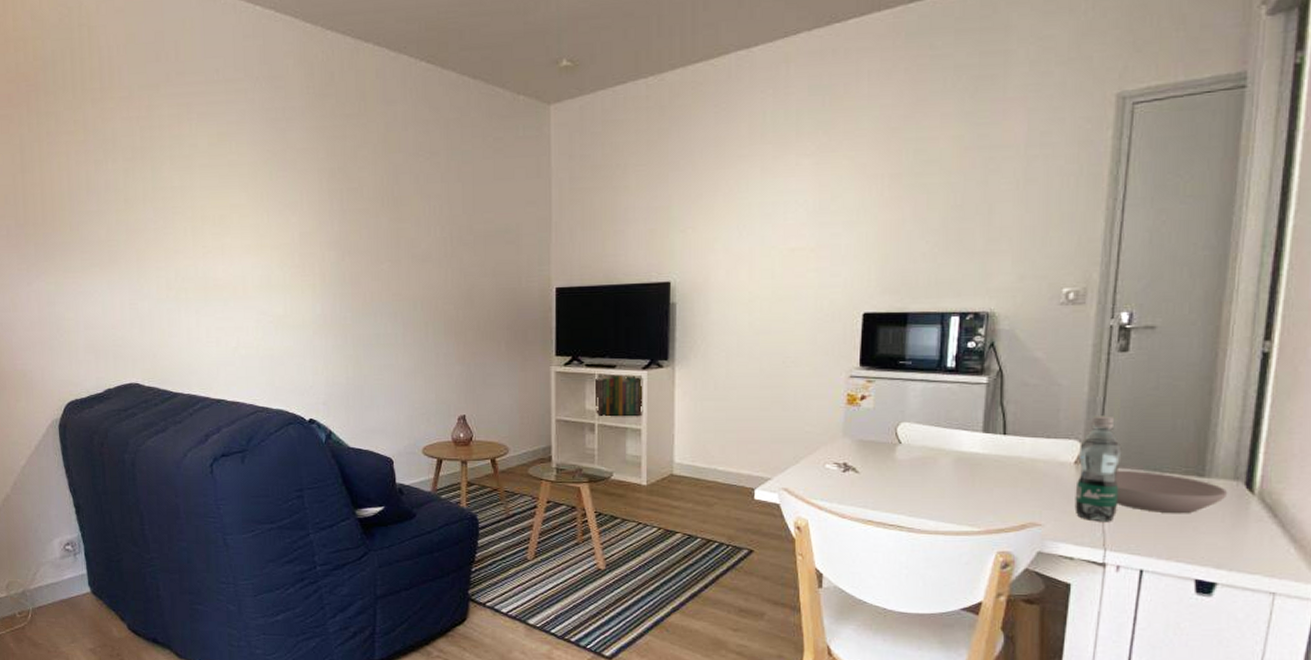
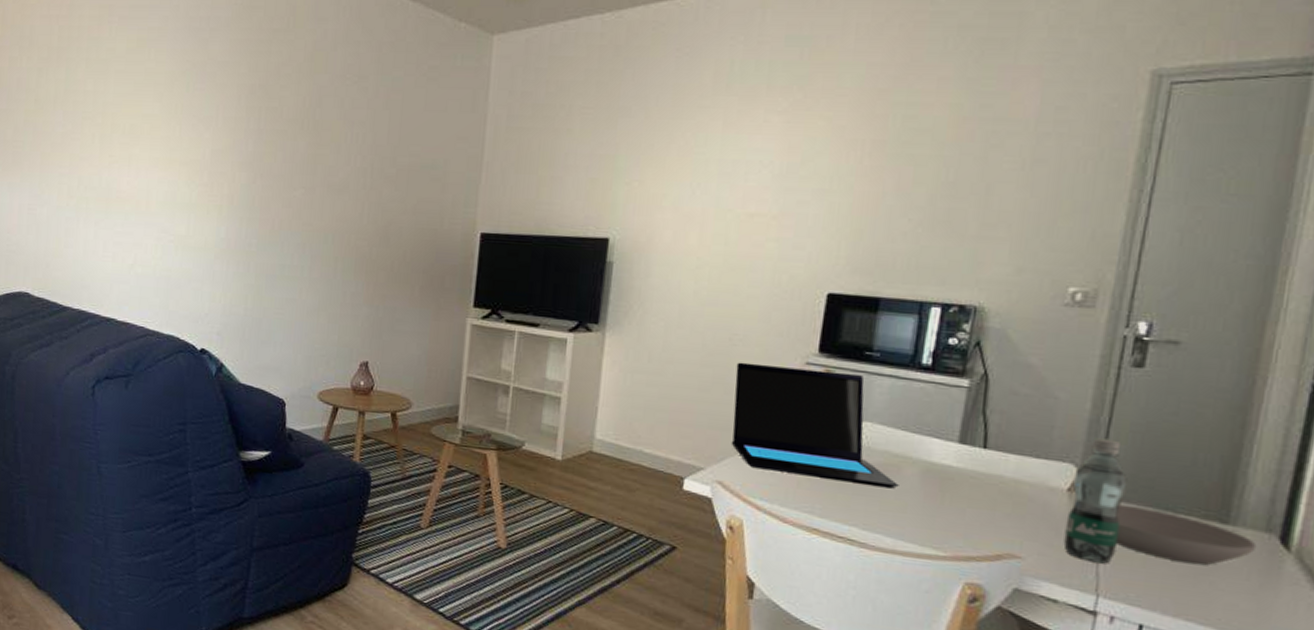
books: present [597,374,643,417] -> none [513,333,569,384]
laptop: none [791,381,936,478] -> present [731,362,899,489]

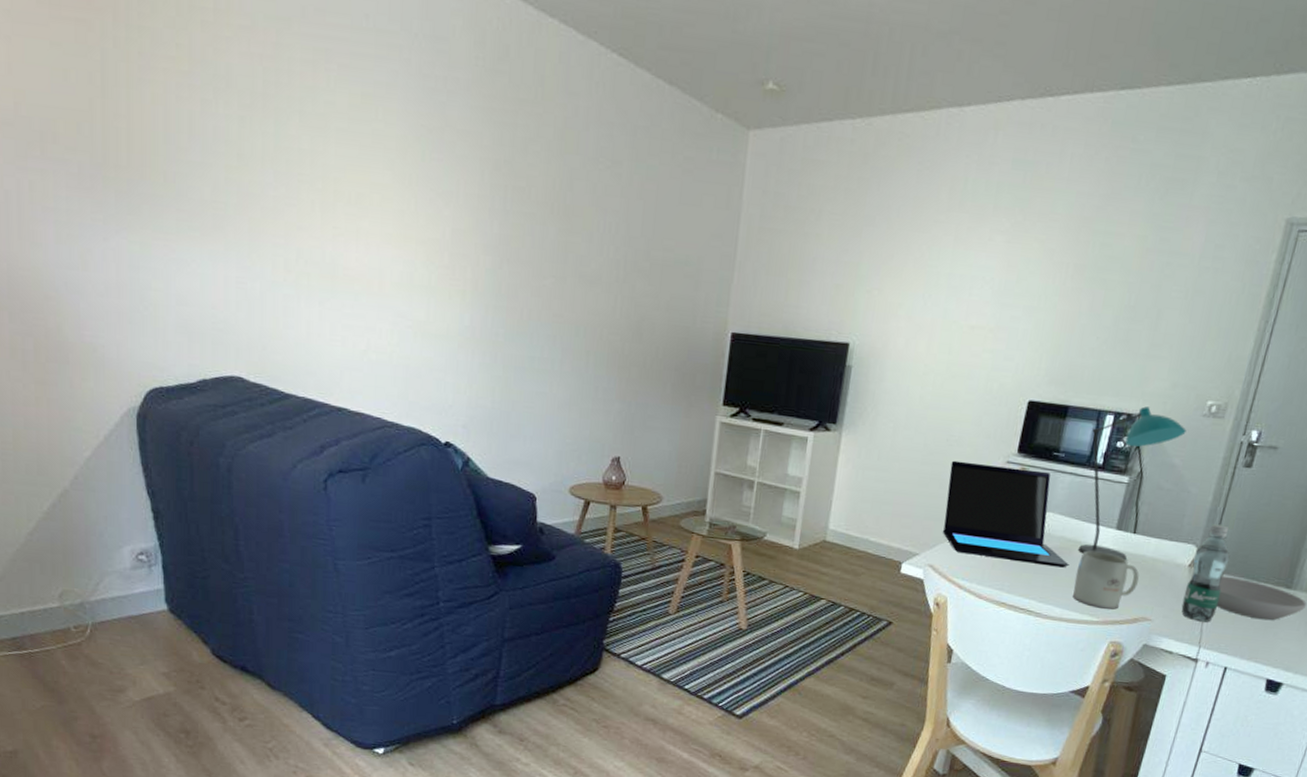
mug: none [907,468,997,543] -> present [1073,550,1139,610]
desk lamp: none [910,296,1043,482] -> present [1079,406,1187,561]

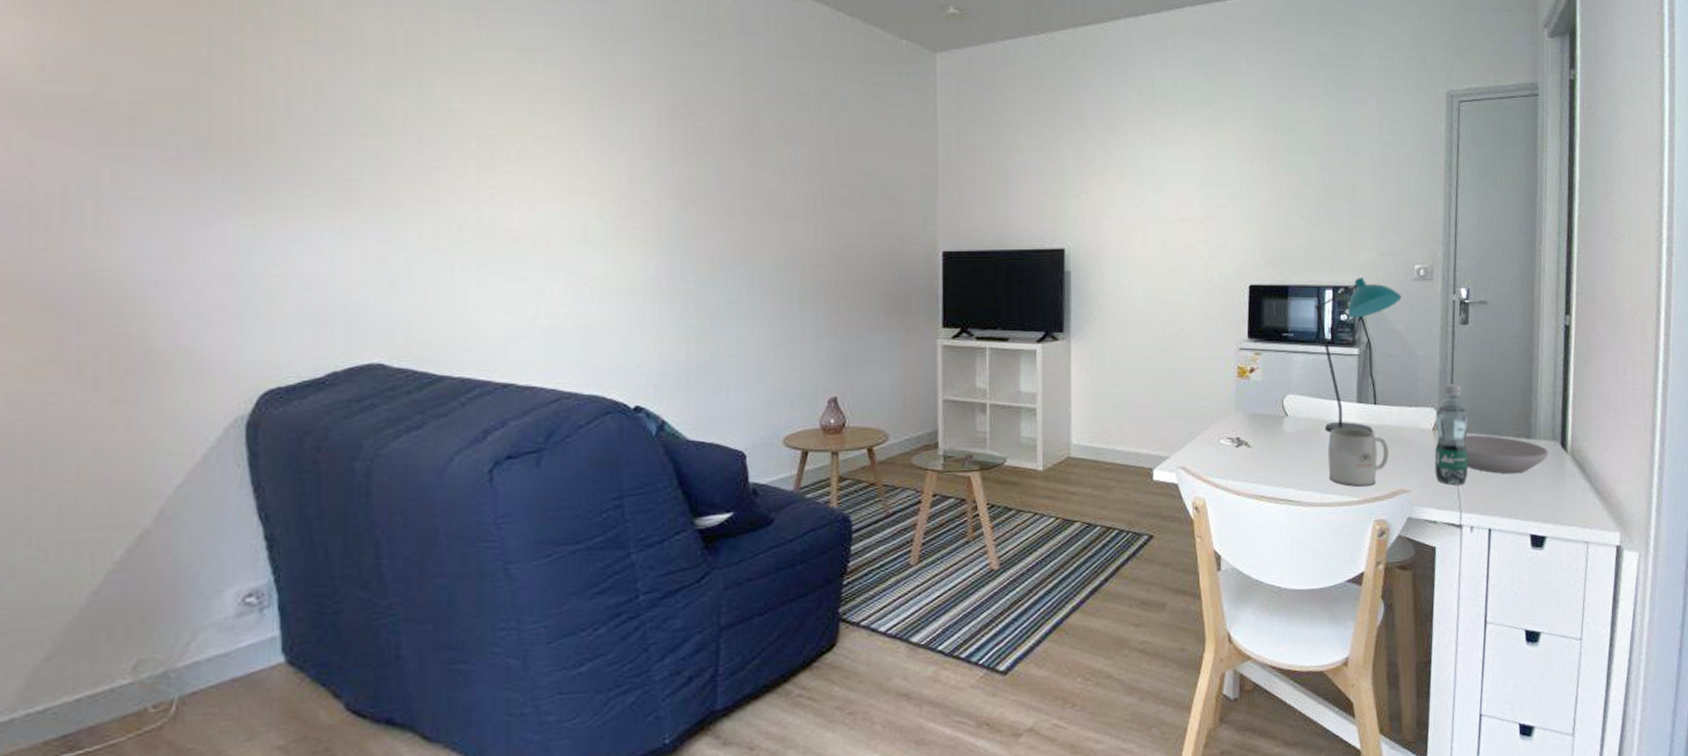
laptop: present [942,460,1069,568] -> none [1185,353,1320,450]

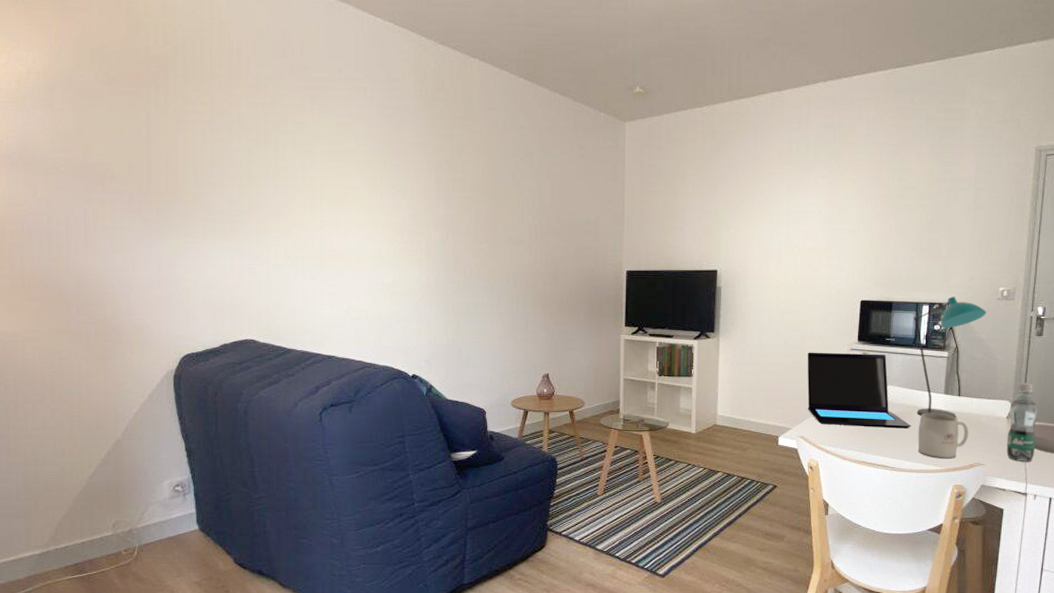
books: none [988,348,1038,396] -> present [657,343,694,378]
laptop: none [1185,353,1320,450] -> present [807,352,912,429]

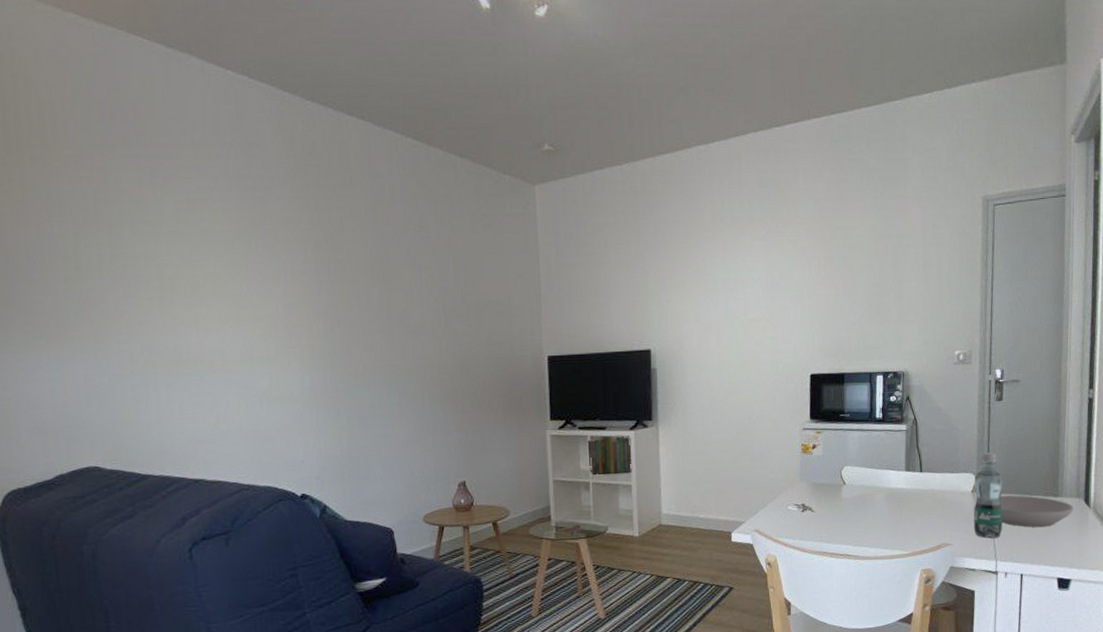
laptop: present [807,352,912,429] -> none [756,431,873,515]
desk lamp: present [913,296,987,418] -> none [868,364,944,497]
mug: present [917,413,968,460] -> none [880,492,933,543]

